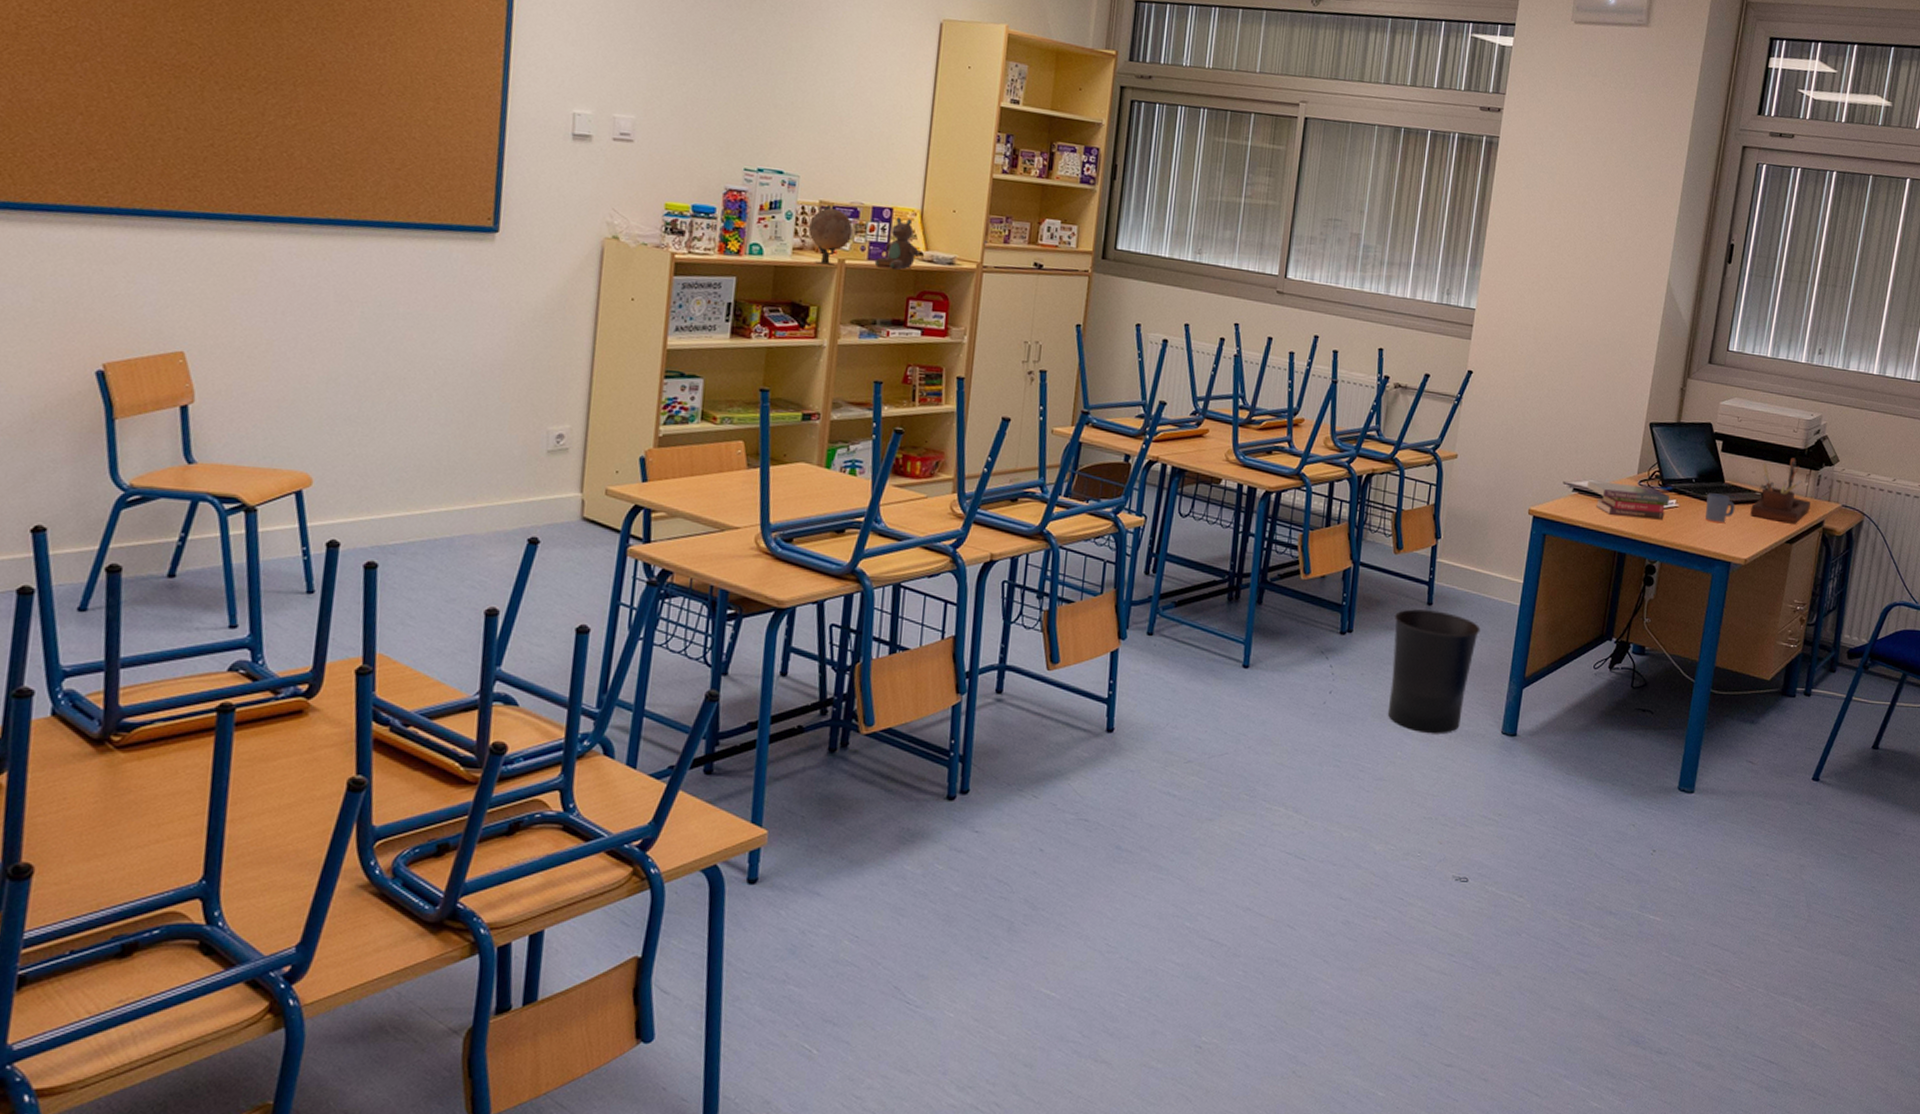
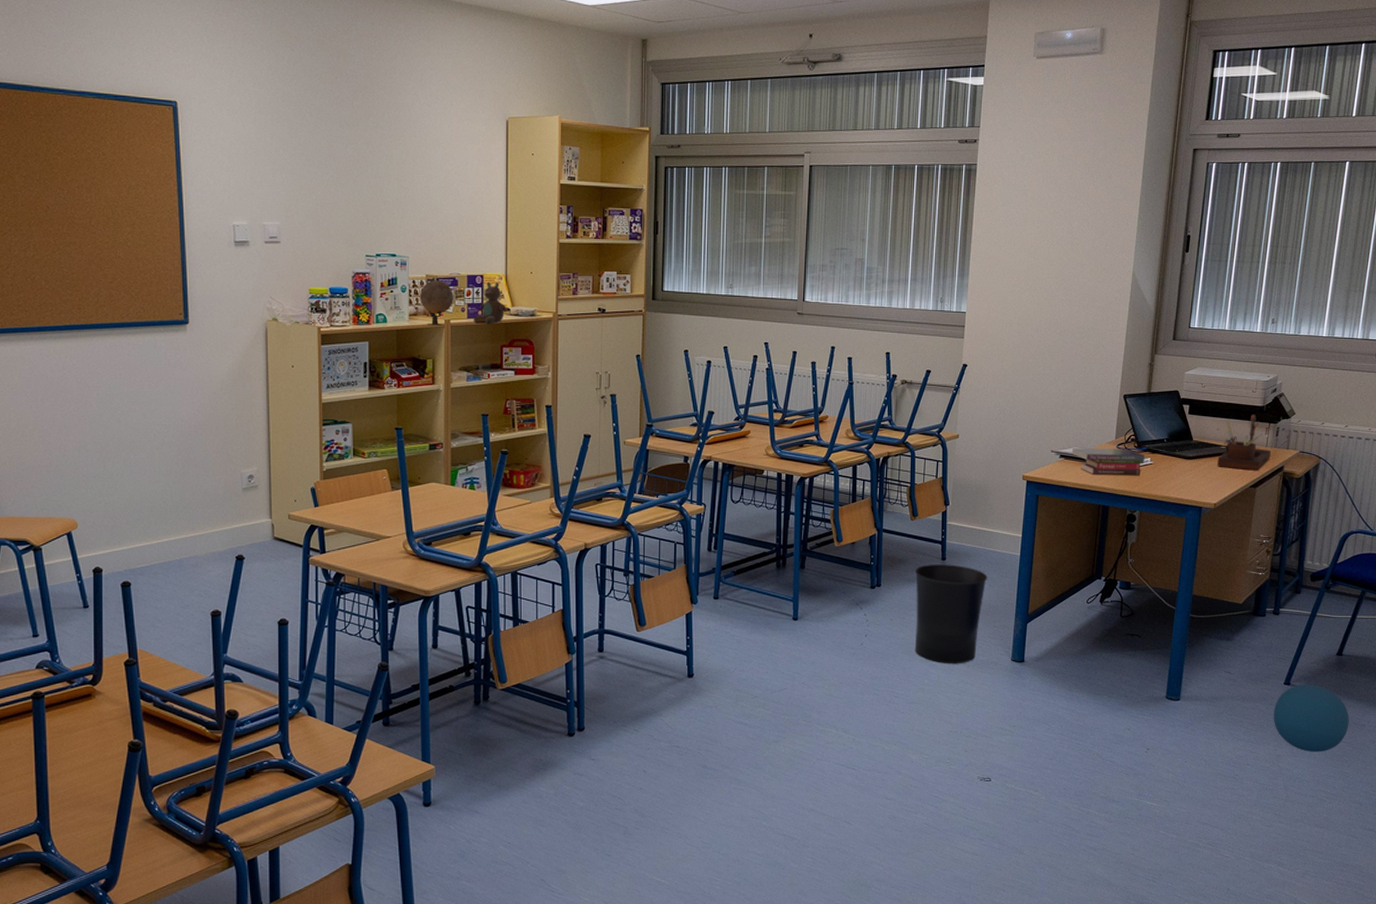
mug: present [1704,493,1735,524] -> none [1176,450,1204,475]
ball: none [1798,781,1883,864] -> present [1273,684,1349,753]

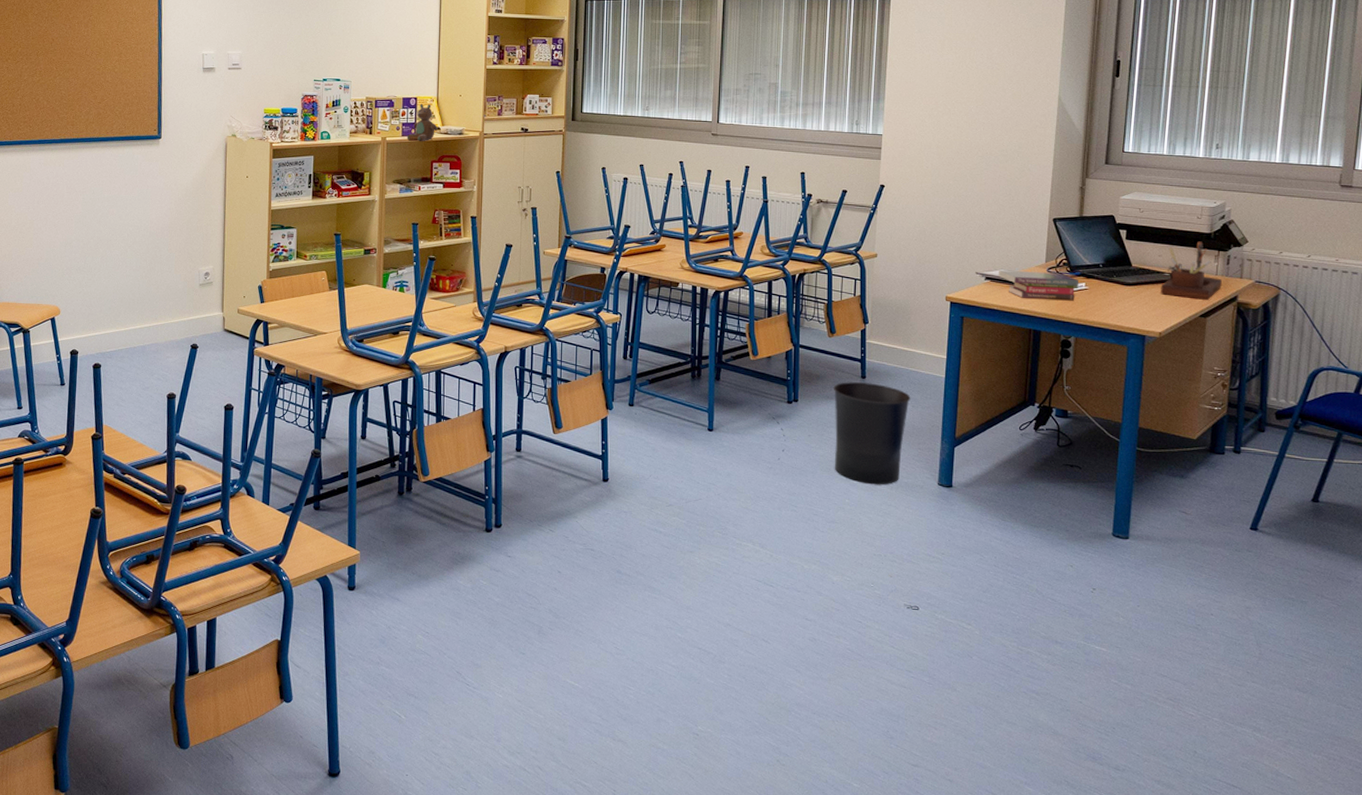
globe: present [420,278,453,325] -> none [360,100,390,142]
ball: present [1273,684,1349,753] -> none [1239,530,1332,608]

